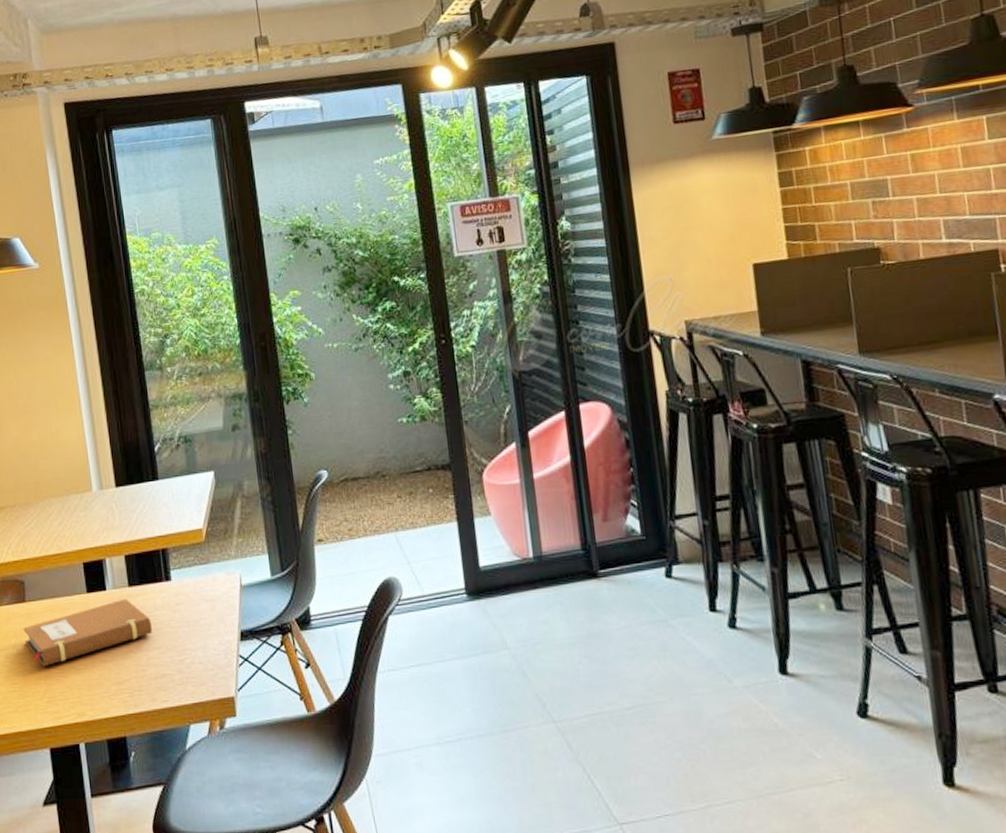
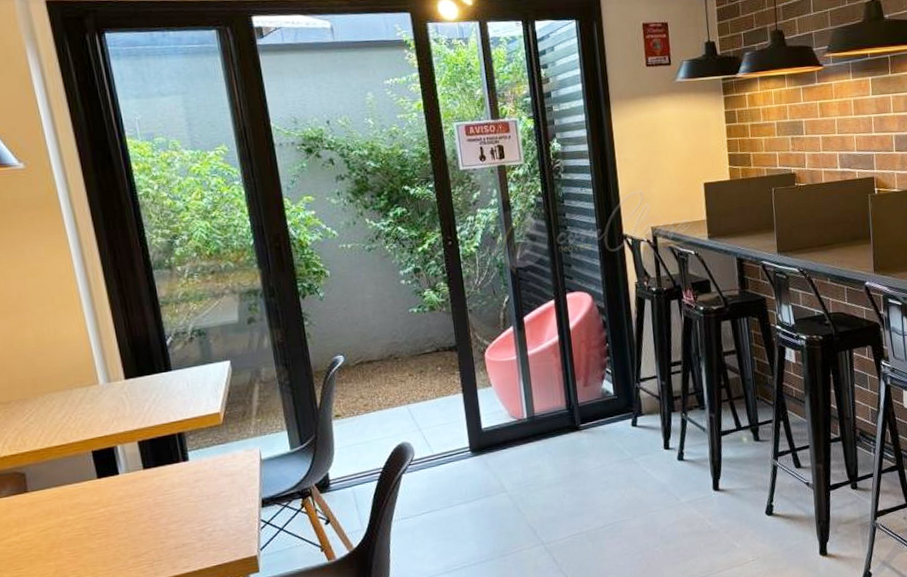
notebook: present [23,598,152,667] -> none [26,480,171,551]

